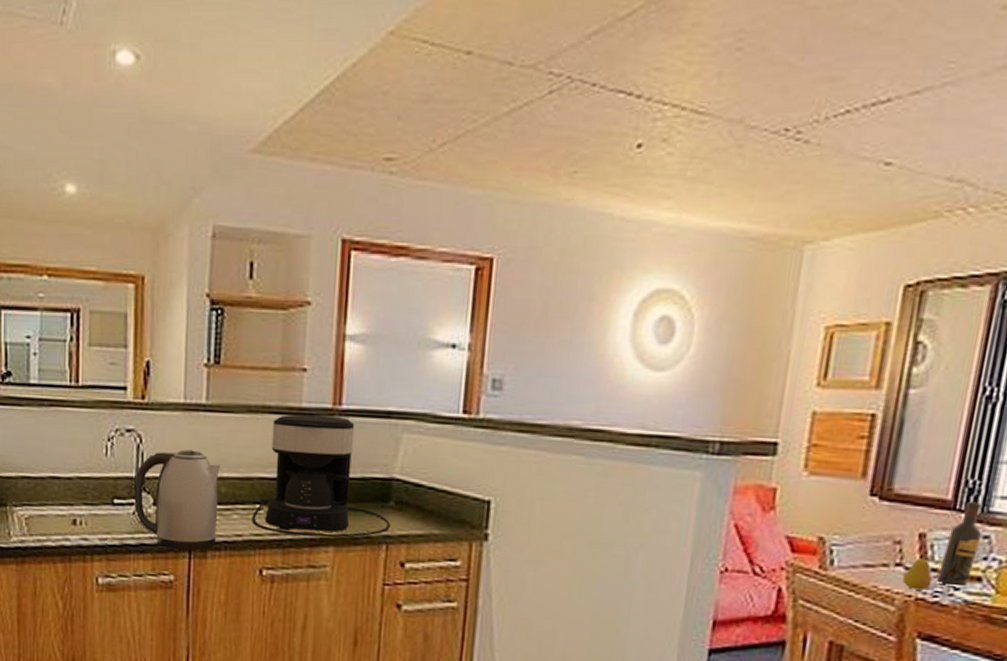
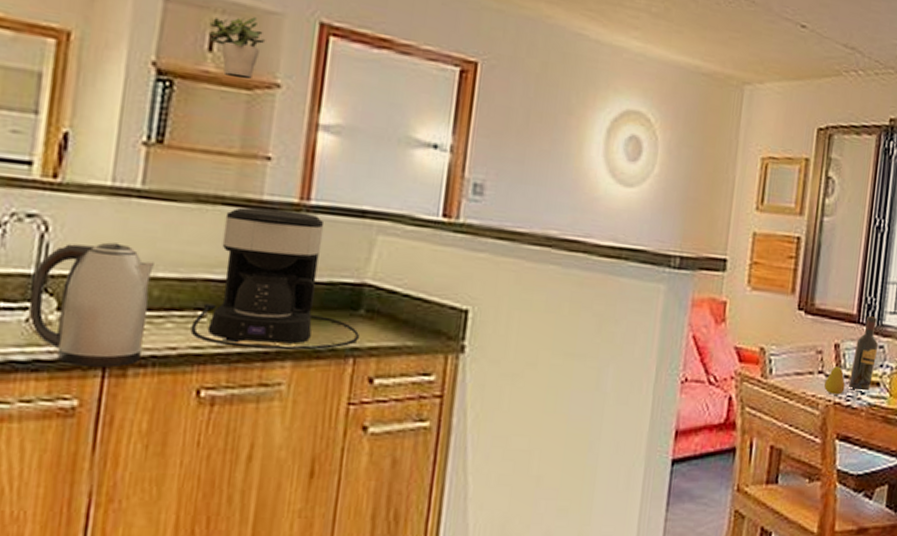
potted plant: none [248,243,296,301] -> present [209,17,266,80]

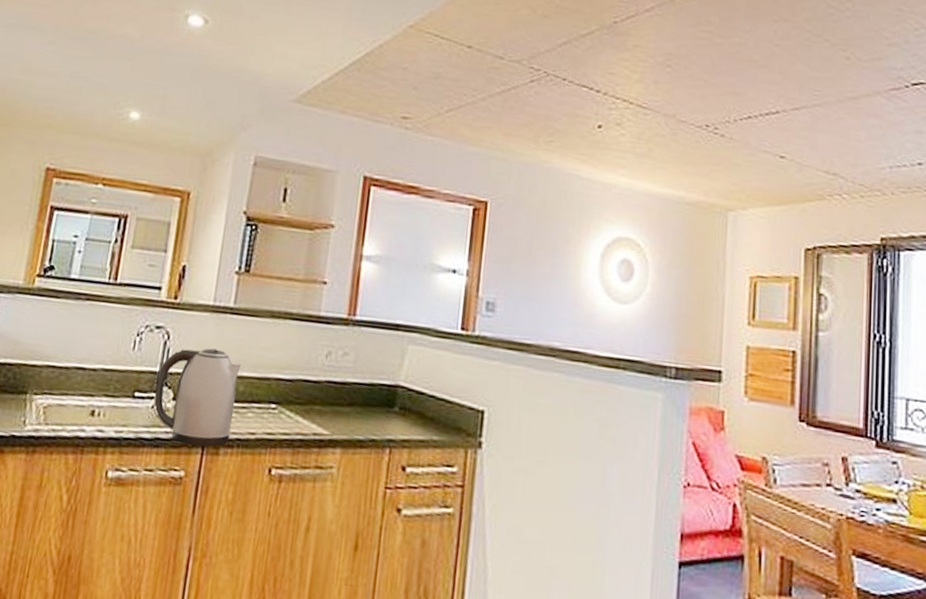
coffee maker: present [191,207,360,351] -> none [265,321,395,440]
potted plant: present [209,17,266,80] -> none [283,175,324,222]
fruit: present [823,363,845,395] -> none [833,477,857,510]
wine bottle: present [849,316,879,393] -> none [862,430,891,509]

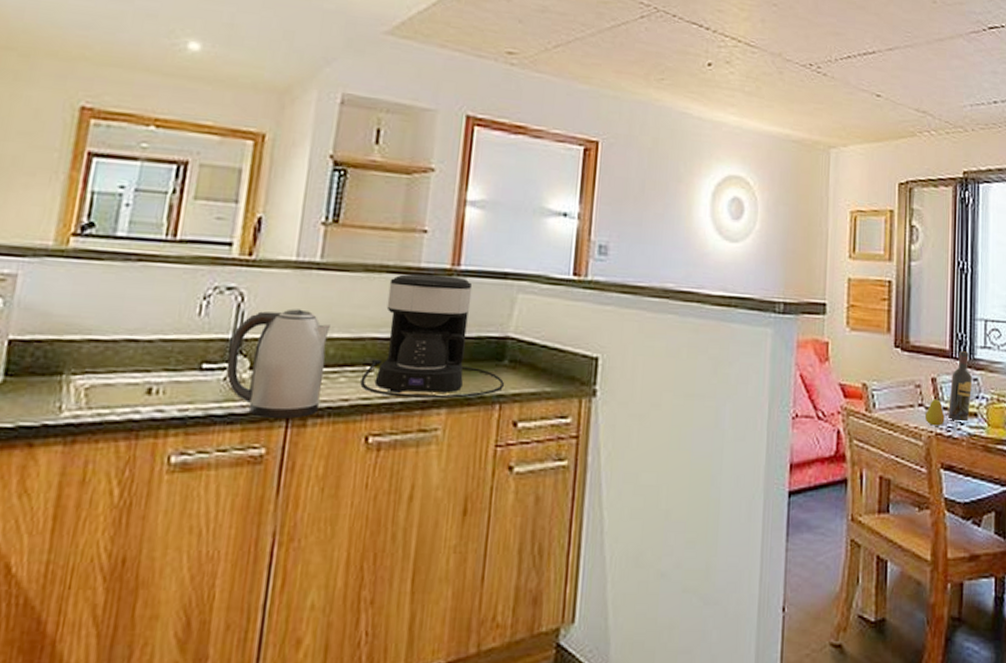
coffee maker: none [265,321,395,440] -> present [360,273,505,399]
fruit: none [833,477,857,510] -> present [924,396,945,426]
wine bottle: none [862,430,891,509] -> present [948,351,973,423]

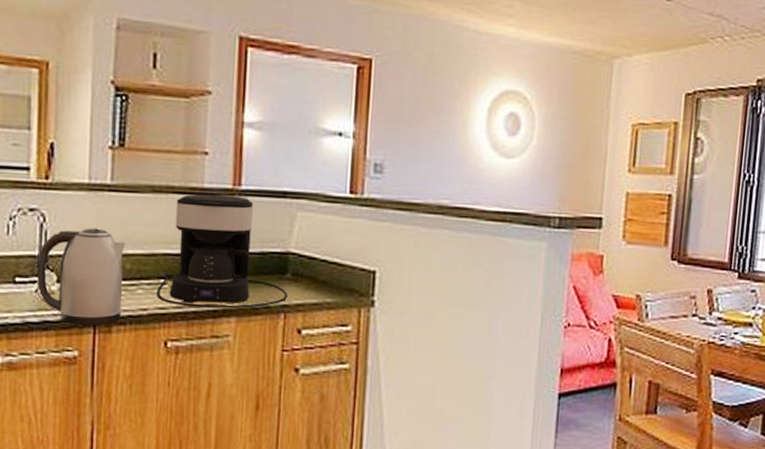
fruit: present [924,396,945,426] -> none [698,307,719,335]
wine bottle: present [948,351,973,423] -> none [722,263,751,333]

